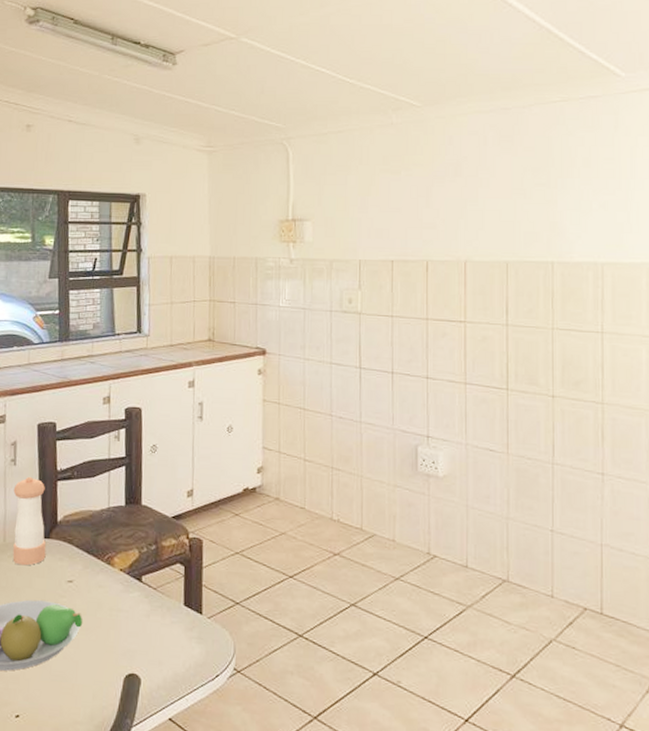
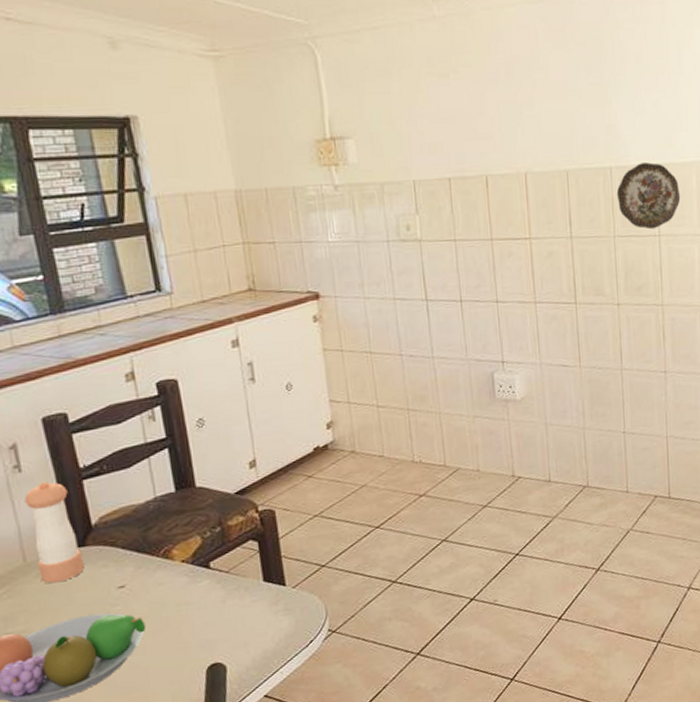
decorative plate: none [557,260,628,326] -> present [616,162,681,230]

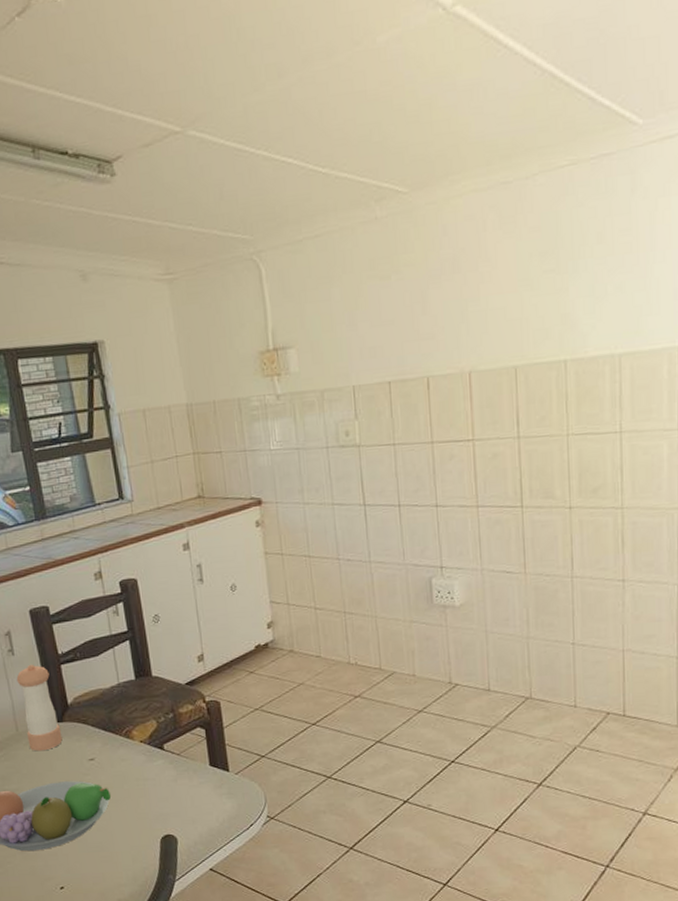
decorative plate: present [616,162,681,230] -> none [571,352,648,426]

